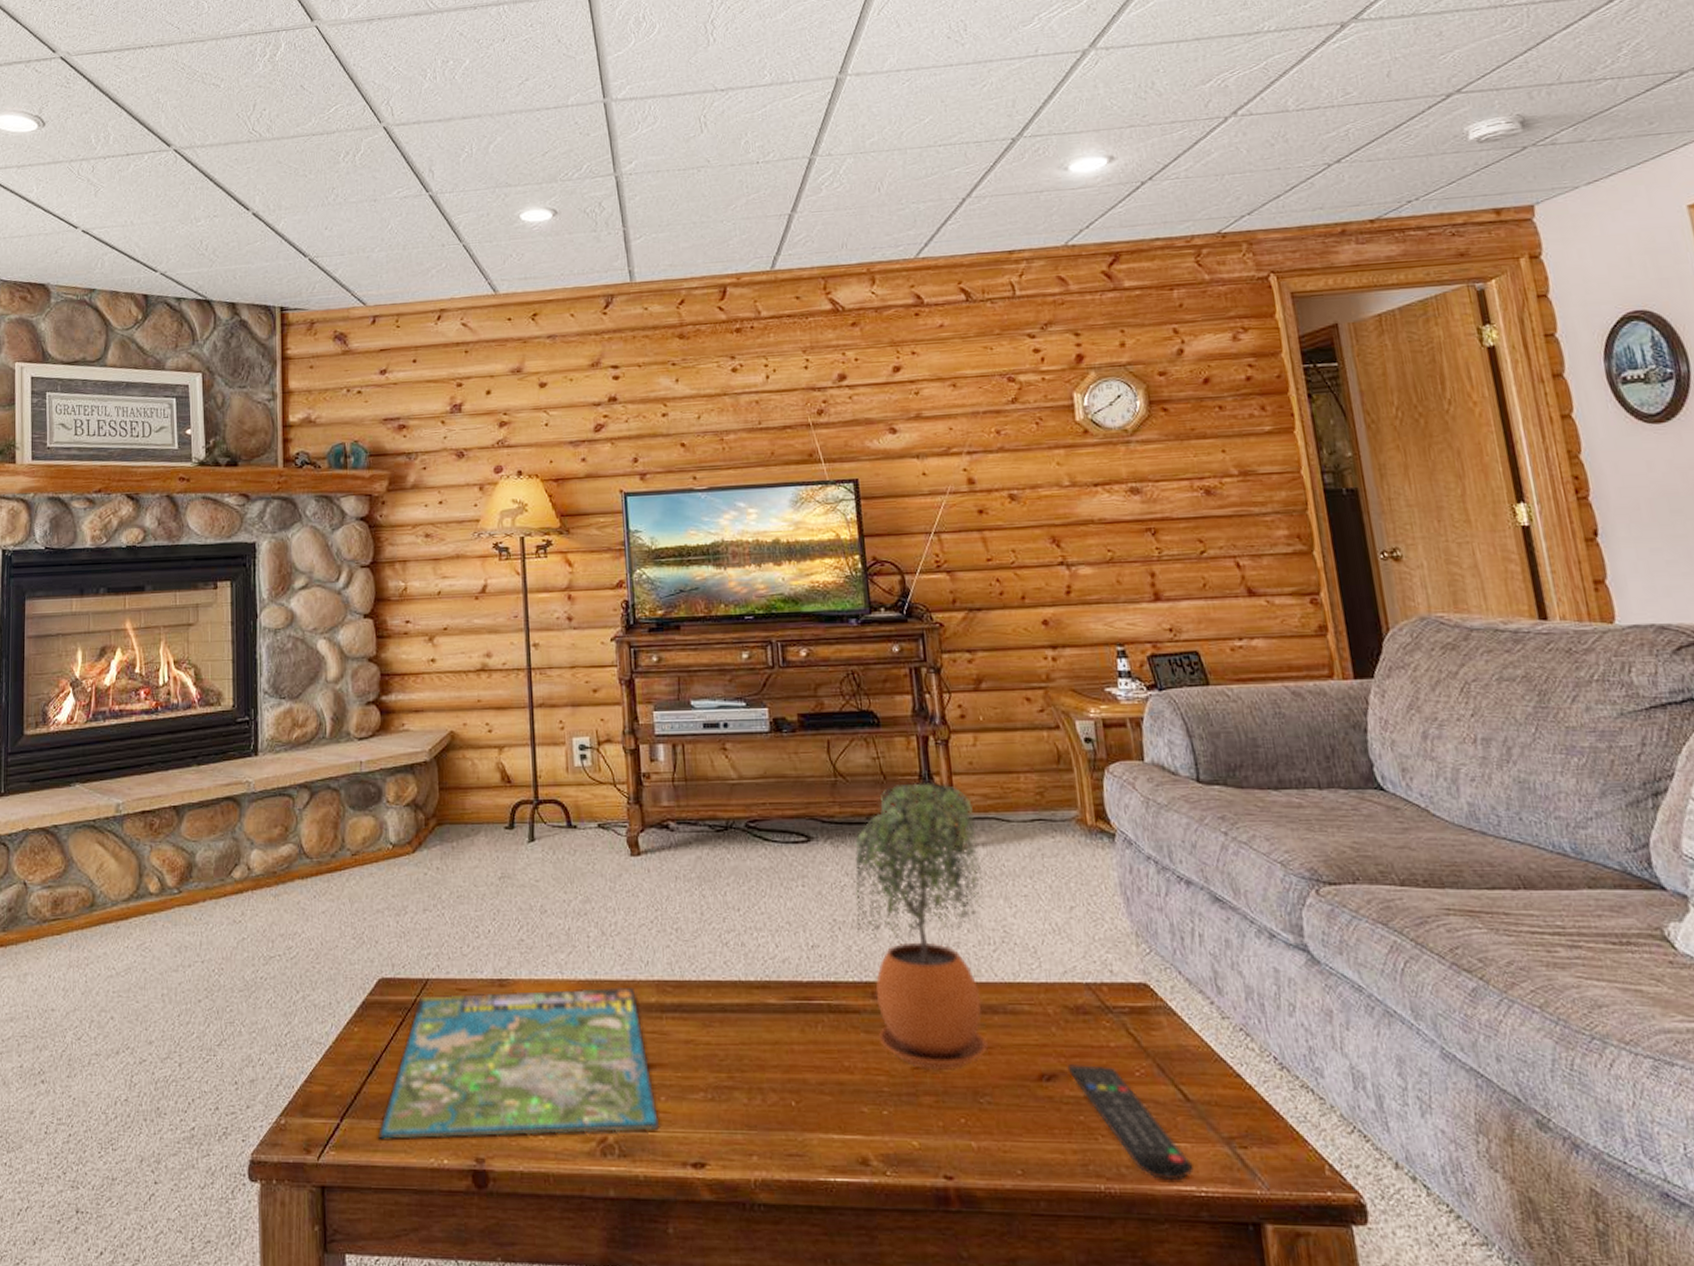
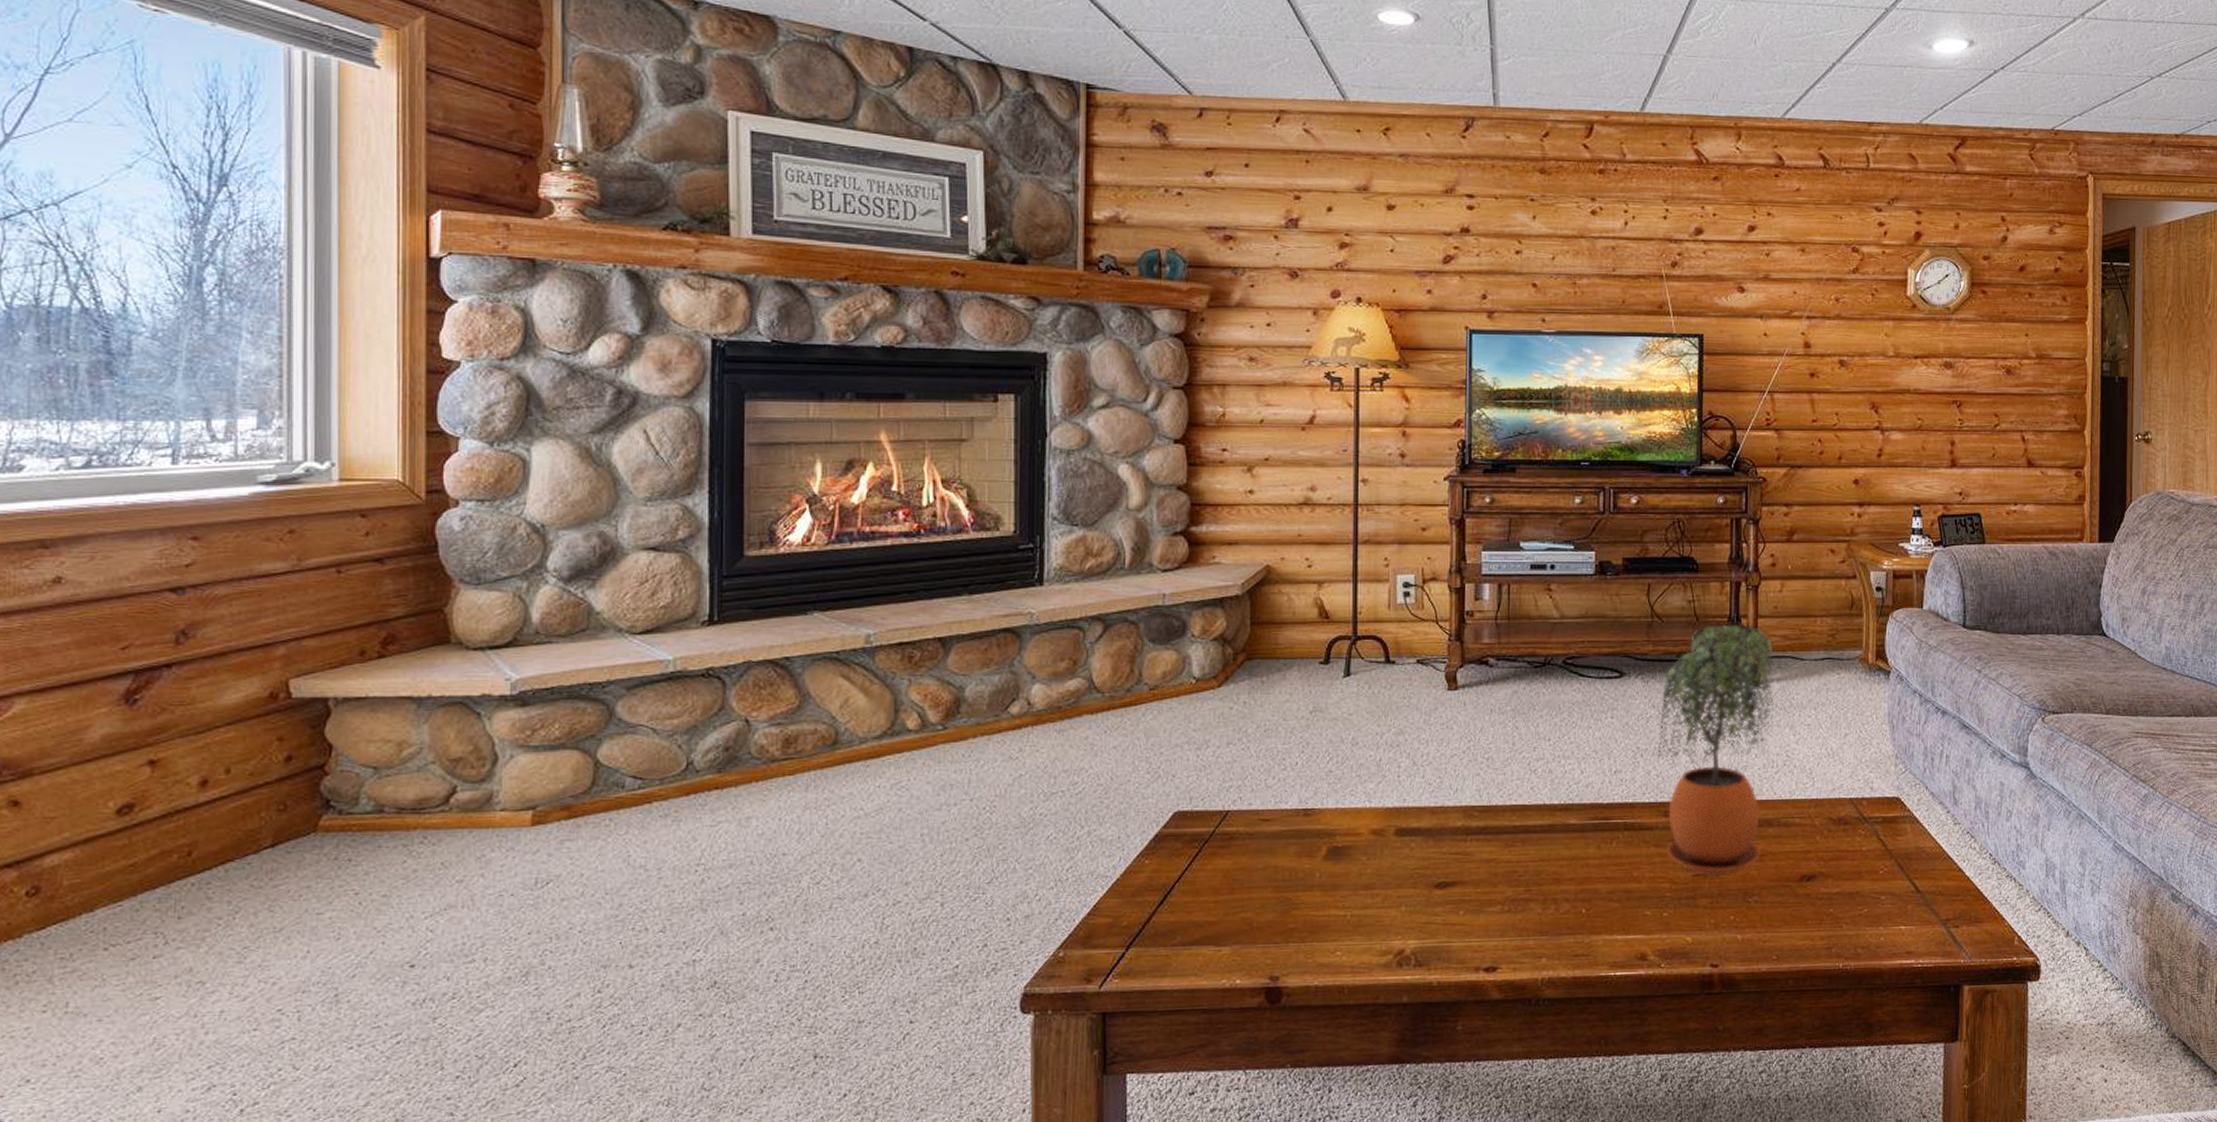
board game: present [378,987,660,1140] -> none [1167,813,1457,966]
remote control: present [1067,1064,1194,1181] -> none [1825,866,1915,957]

